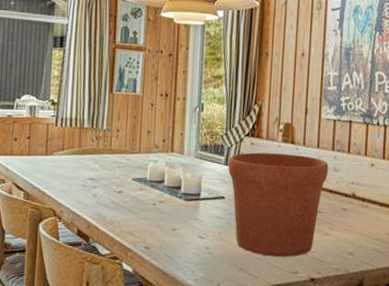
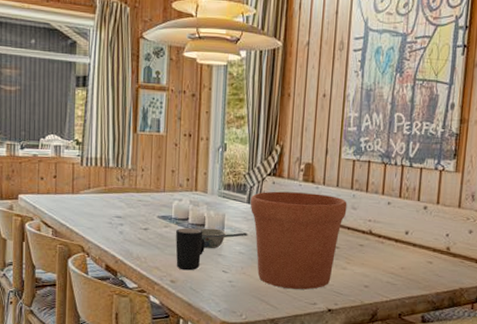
mug: none [150,190,181,236] -> present [175,228,205,271]
bowl: none [174,191,204,213] -> present [199,228,227,249]

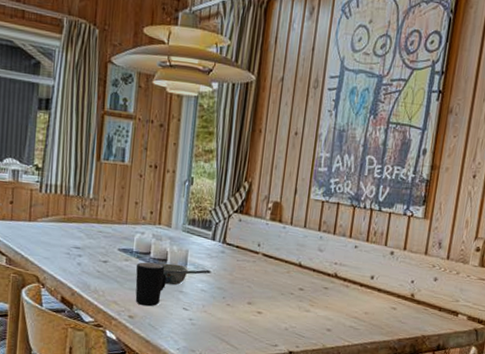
flower pot: present [250,191,347,290] -> none [214,229,314,331]

